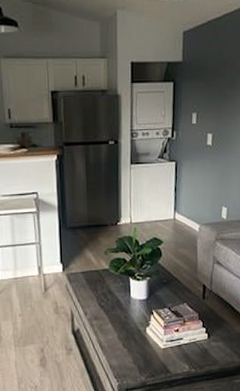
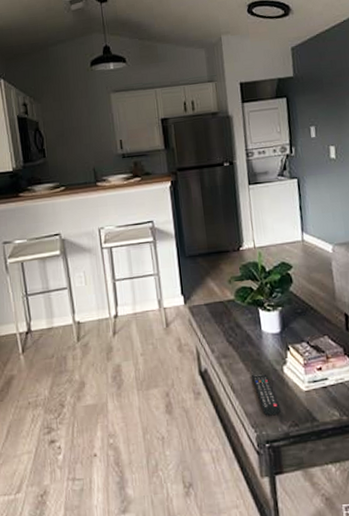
remote control: none [118,333,140,369] -> present [251,373,281,416]

